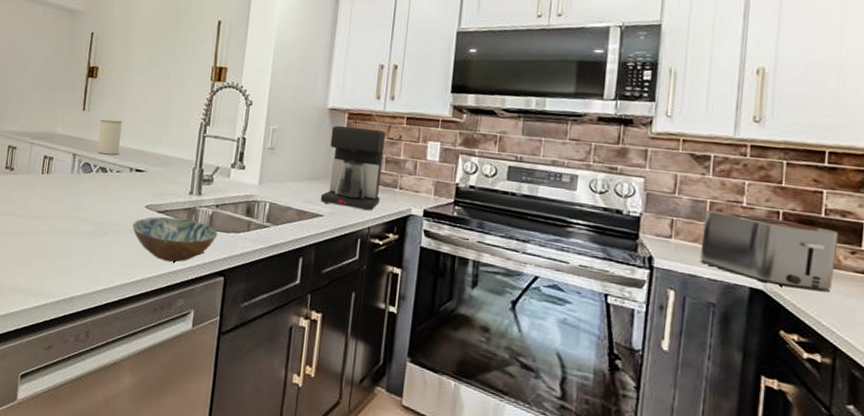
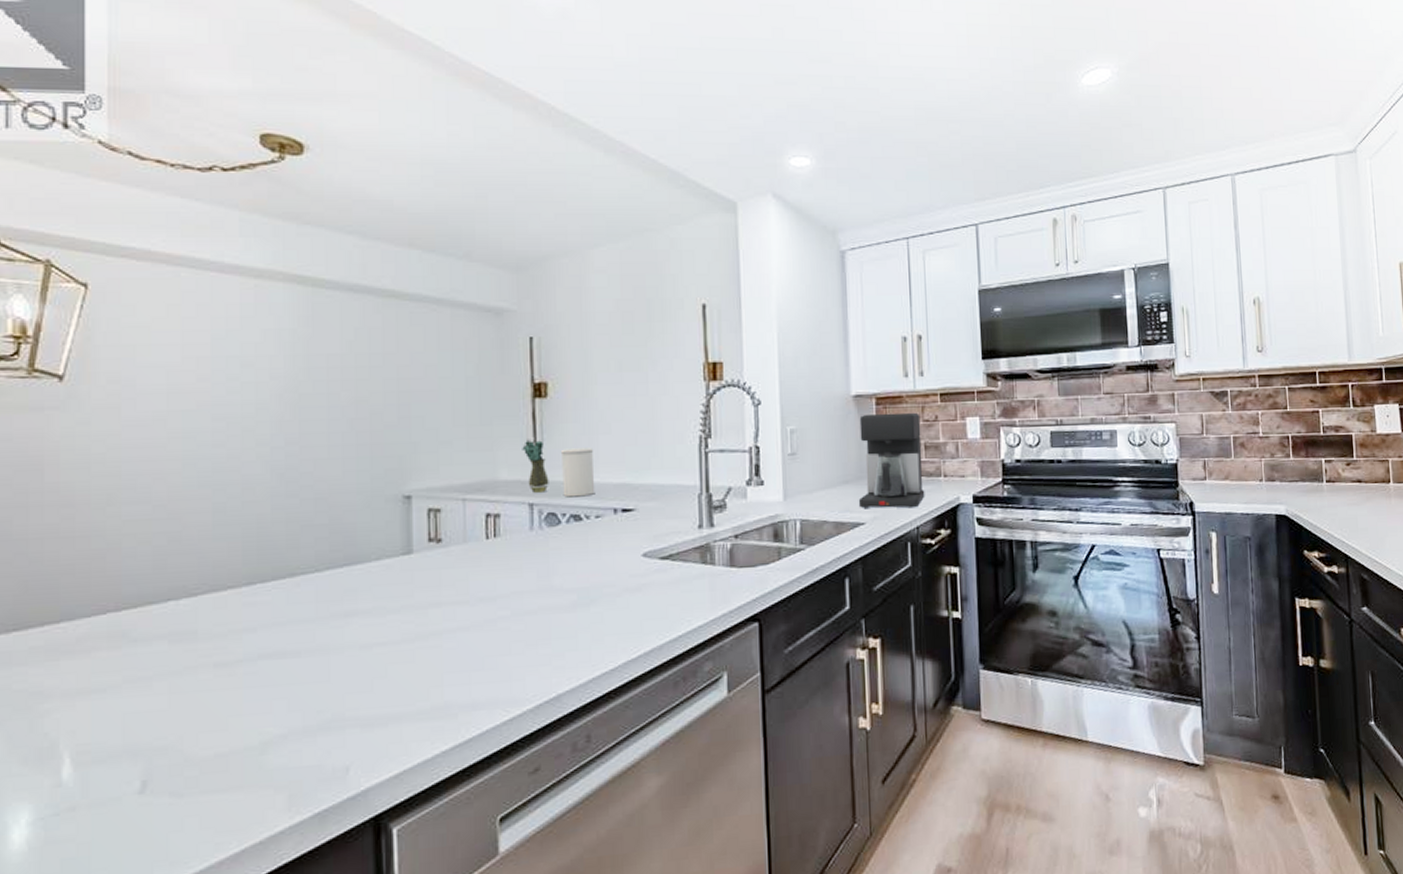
vase: none [74,107,90,147] -> present [522,439,549,493]
bowl: present [132,216,218,263] -> none [629,560,743,619]
toaster: present [699,210,839,292] -> none [1230,443,1337,509]

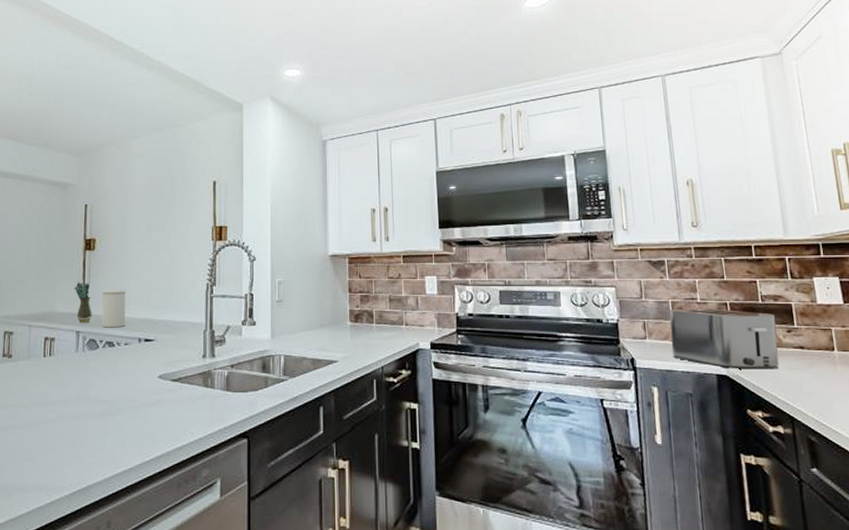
coffee maker: present [858,412,925,509] -> none [332,270,389,351]
toaster: none [1230,443,1337,509] -> present [669,308,779,369]

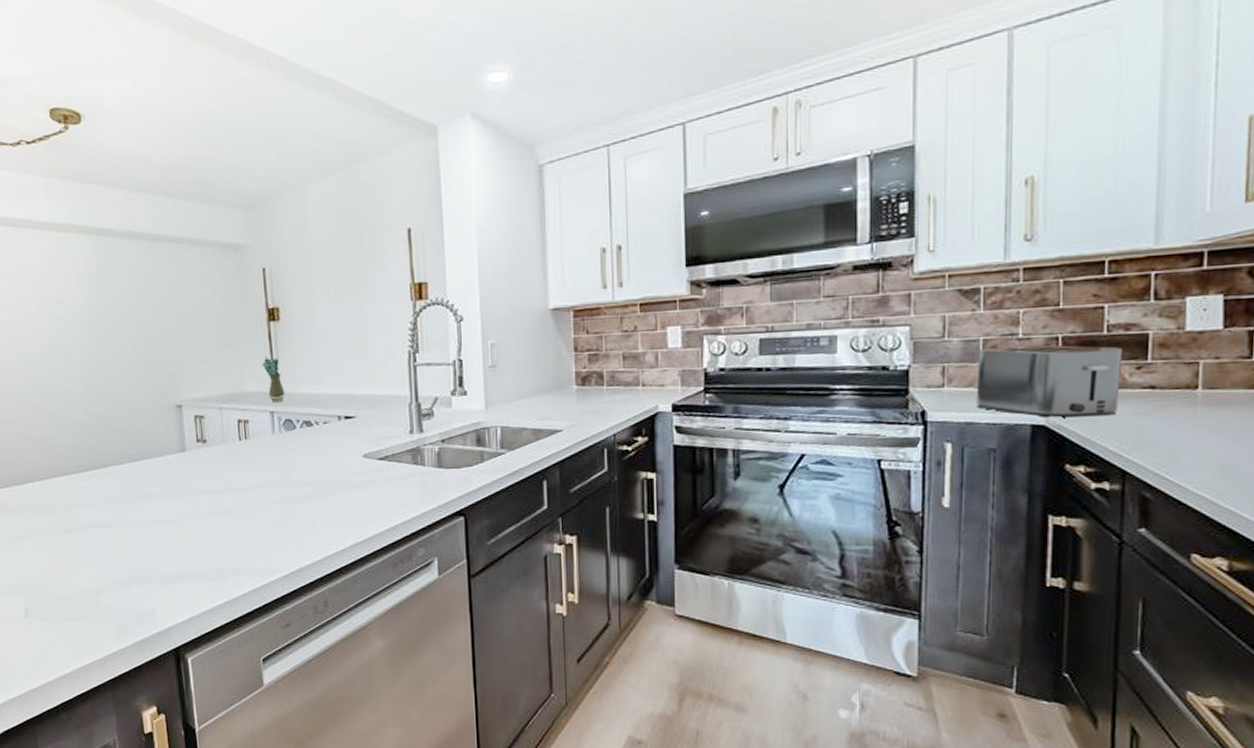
canister: present [101,290,126,328] -> none [292,363,322,406]

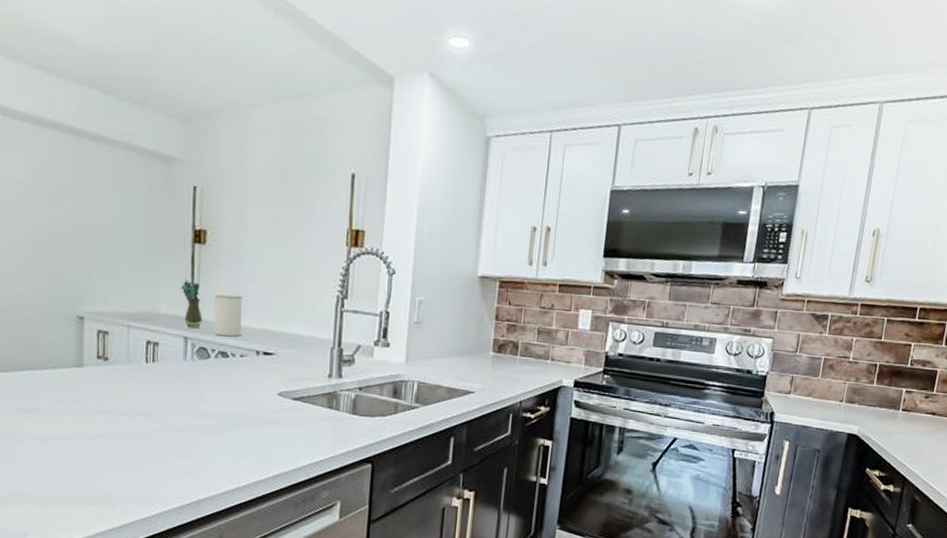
canister: none [292,363,322,406] -> present [213,292,242,337]
toaster: present [976,345,1124,419] -> none [811,365,919,433]

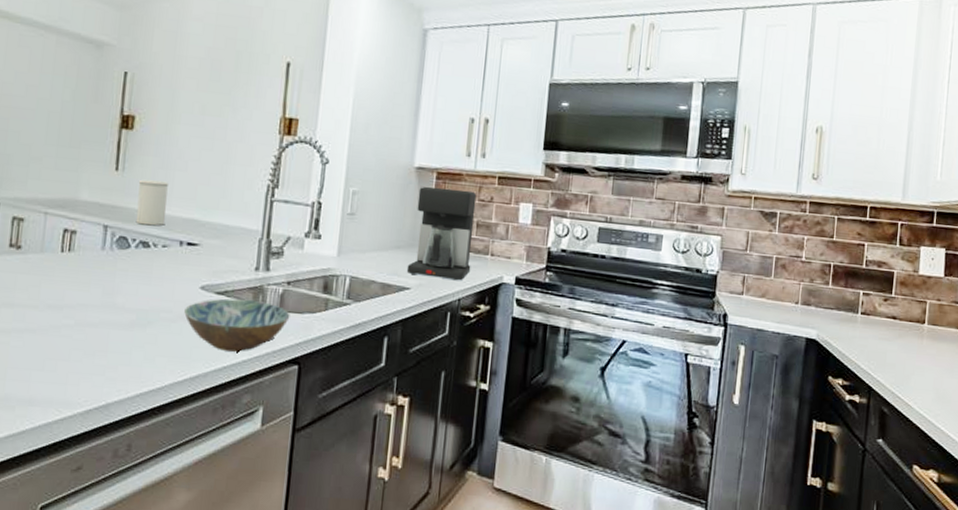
vase: present [181,280,203,329] -> none [104,166,125,217]
bowl: none [264,404,363,453] -> present [184,298,290,352]
coffee maker: none [471,295,538,385] -> present [406,187,477,281]

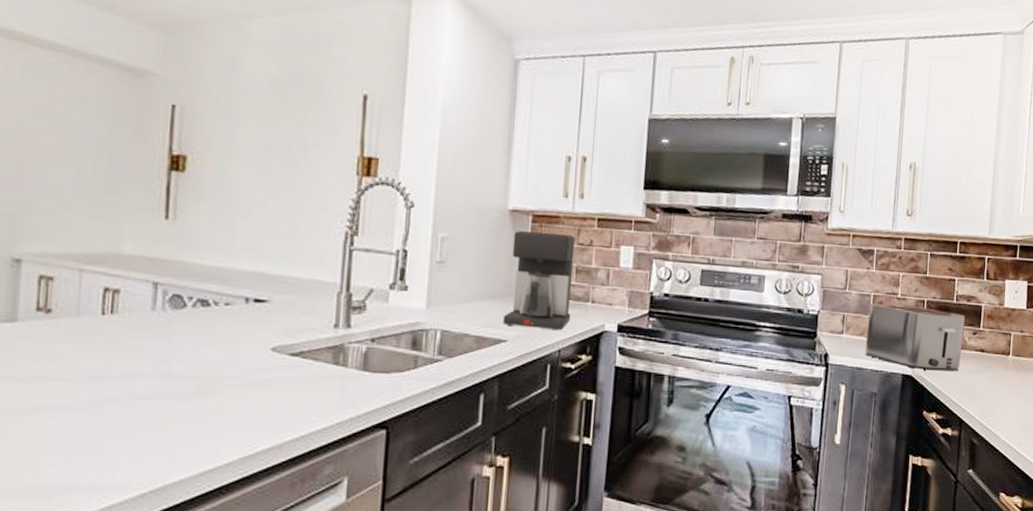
canister: present [135,179,168,226] -> none [191,228,229,282]
bowl: present [184,298,290,352] -> none [253,360,376,419]
toaster: none [766,265,876,338] -> present [865,303,966,372]

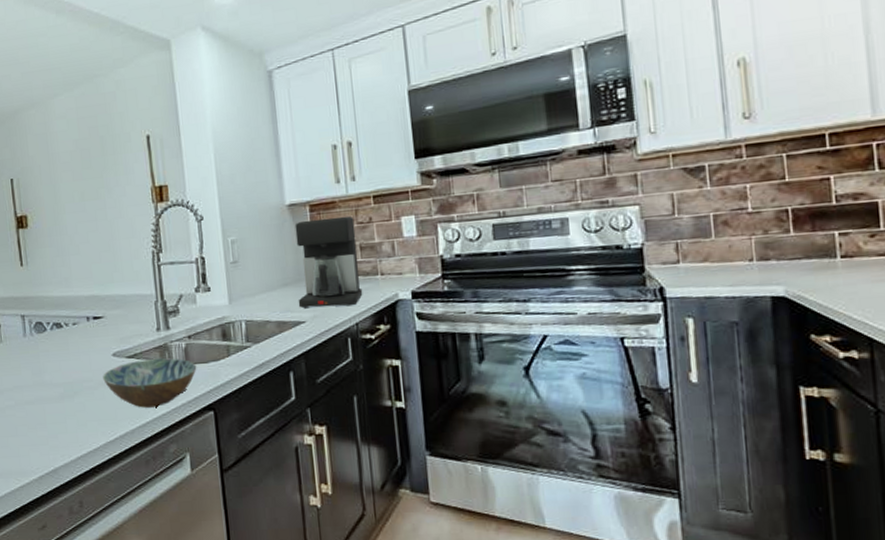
bowl: none [253,360,376,419] -> present [103,358,197,408]
toaster: present [865,303,966,372] -> none [710,216,857,290]

